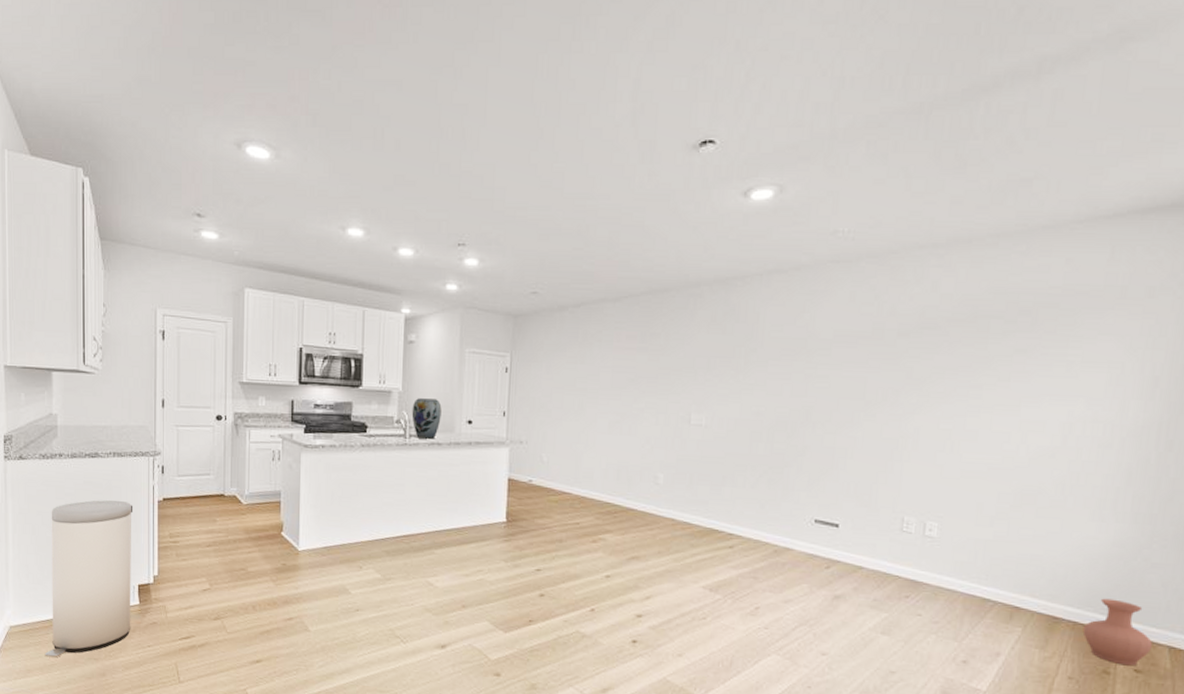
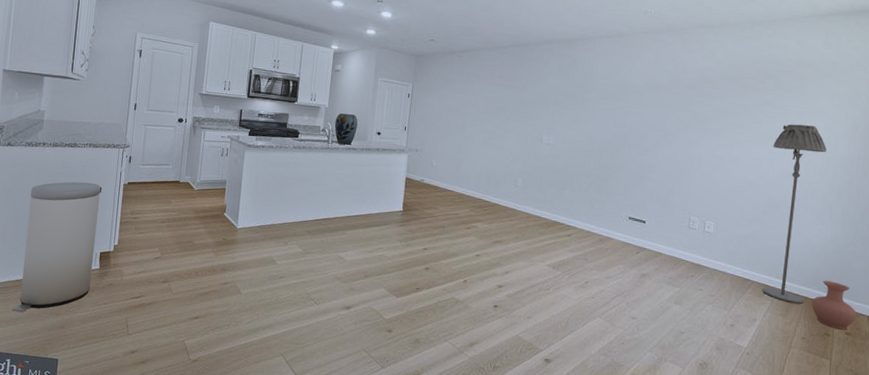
floor lamp: none [1010,379,1110,632] -> present [762,124,827,304]

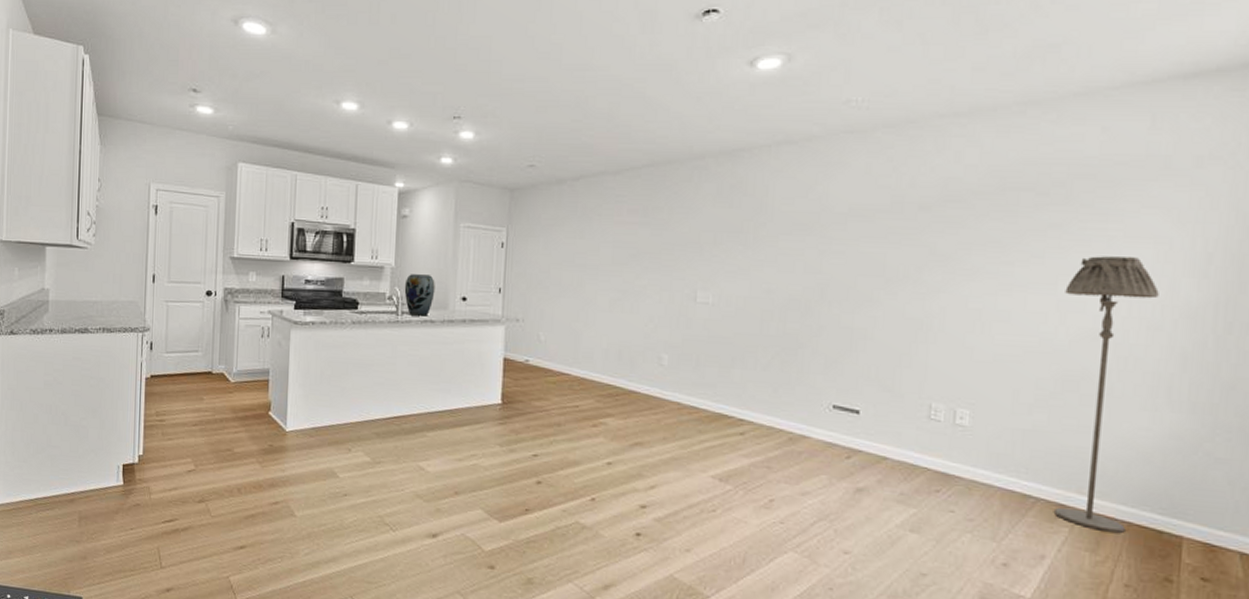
pedal bin: present [12,181,103,313] -> none [27,376,121,539]
vase: present [811,280,857,330] -> none [1139,496,1220,574]

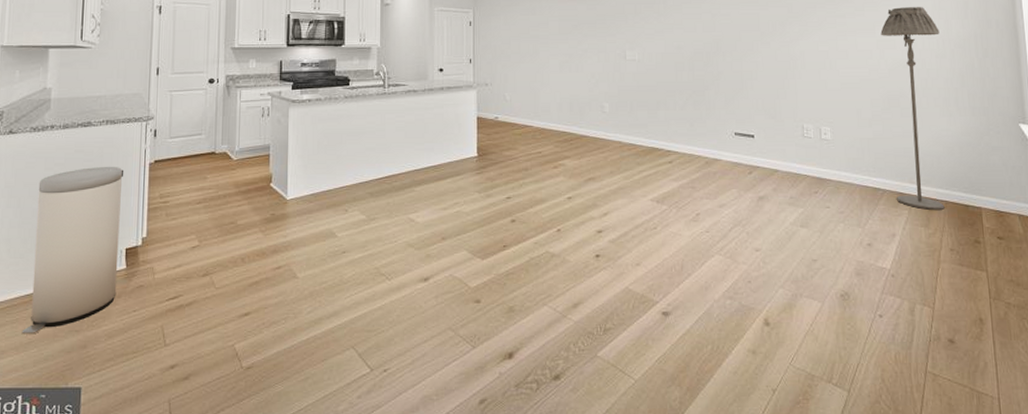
pedal bin: none [27,376,121,539] -> present [21,166,124,335]
vase: present [404,274,435,318] -> none [389,52,416,88]

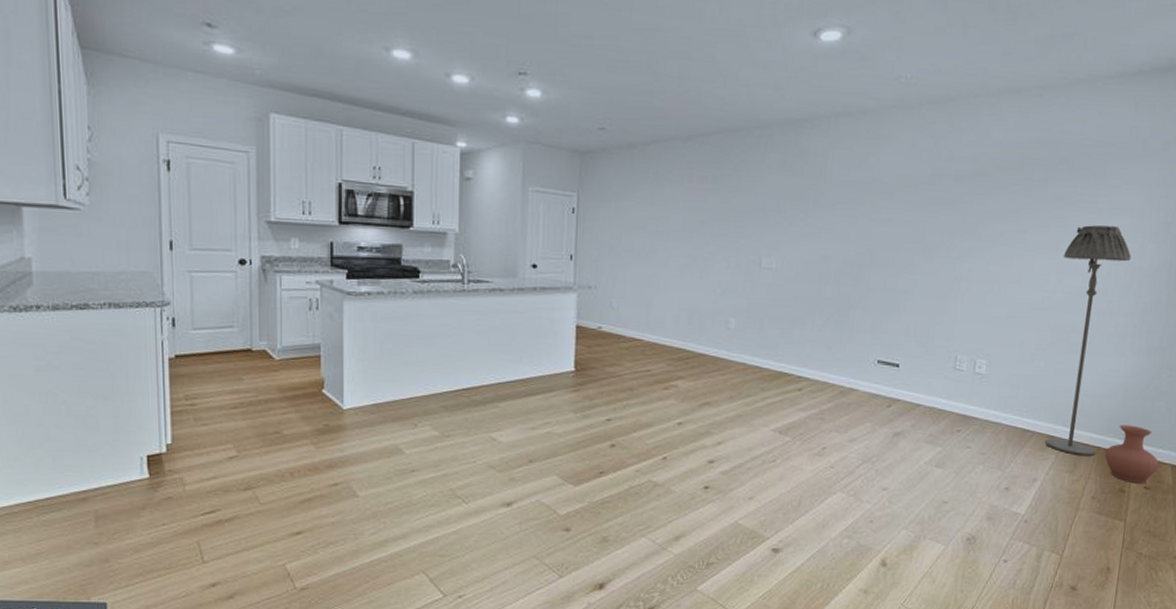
pedal bin: present [21,166,124,335] -> none [27,358,140,546]
vase: none [953,179,1006,234] -> present [1104,424,1159,484]

